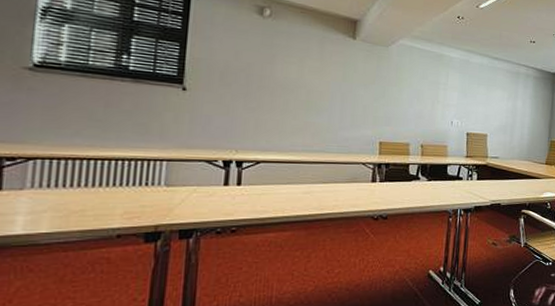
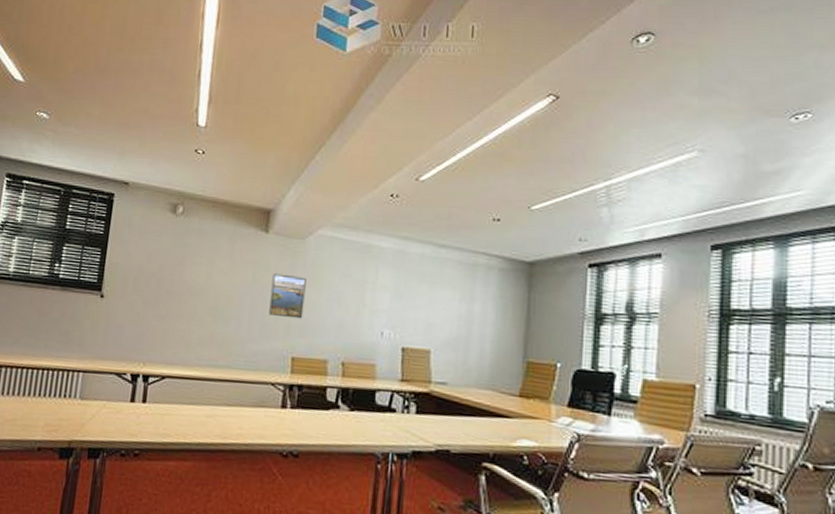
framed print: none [358,74,390,111] -> present [269,273,306,319]

